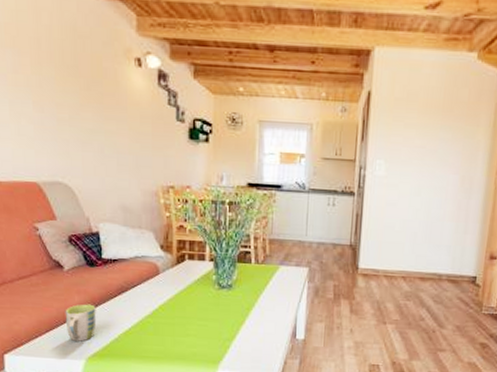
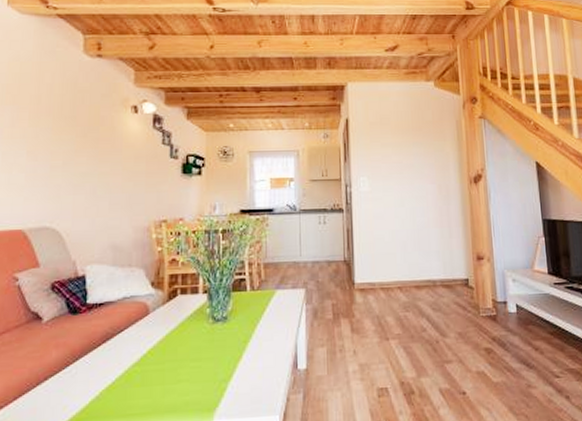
mug: present [65,304,97,342] -> none [38,358,76,407]

